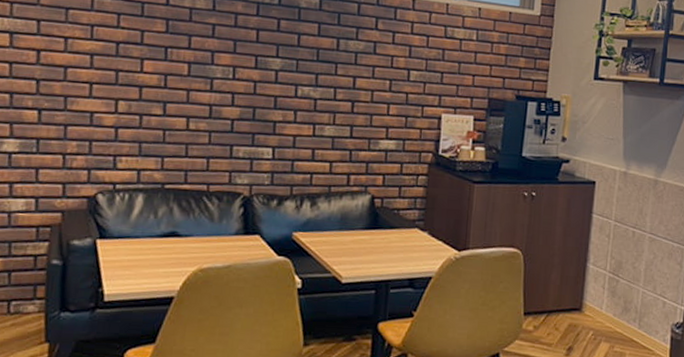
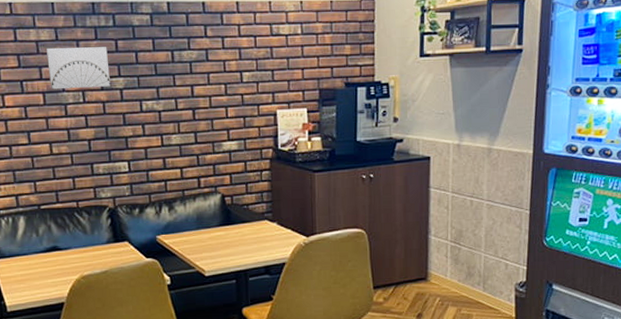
wall art: none [198,16,268,66] -> present [45,47,110,90]

